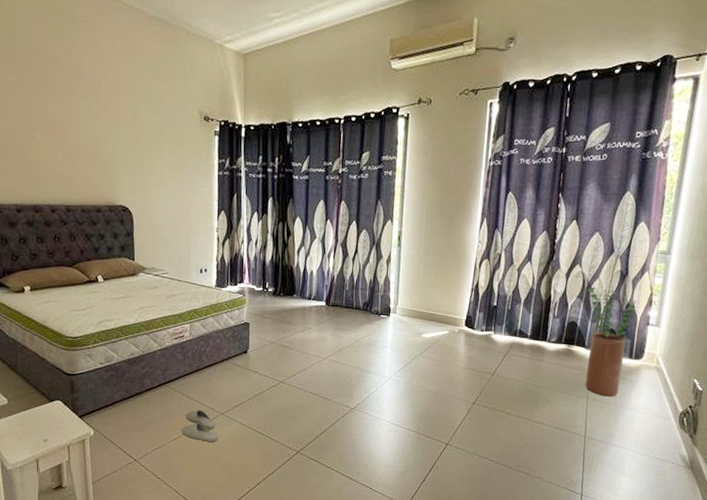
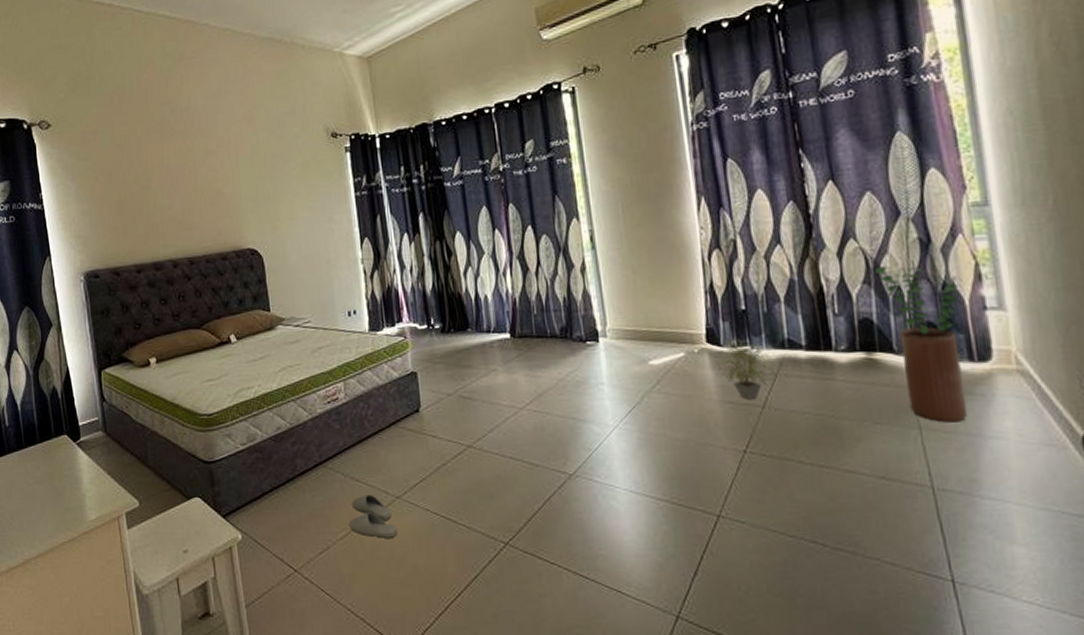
potted plant: none [467,324,508,368] -> present [714,338,776,399]

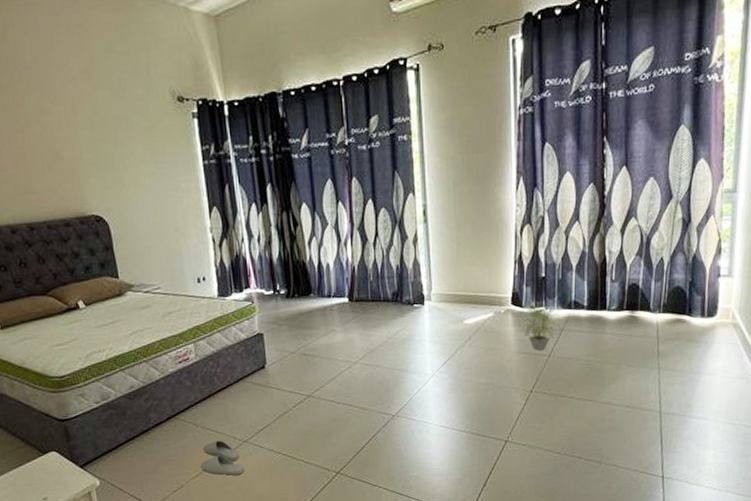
vase: present [872,259,968,423] -> none [646,236,704,364]

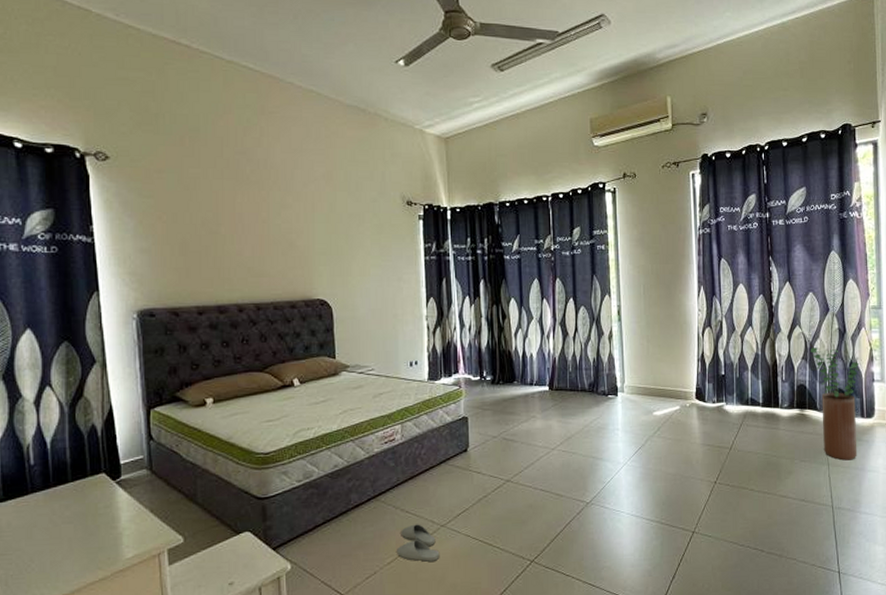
potted plant: present [516,300,563,350] -> none [700,396,742,443]
vase: none [646,236,704,364] -> present [809,343,860,461]

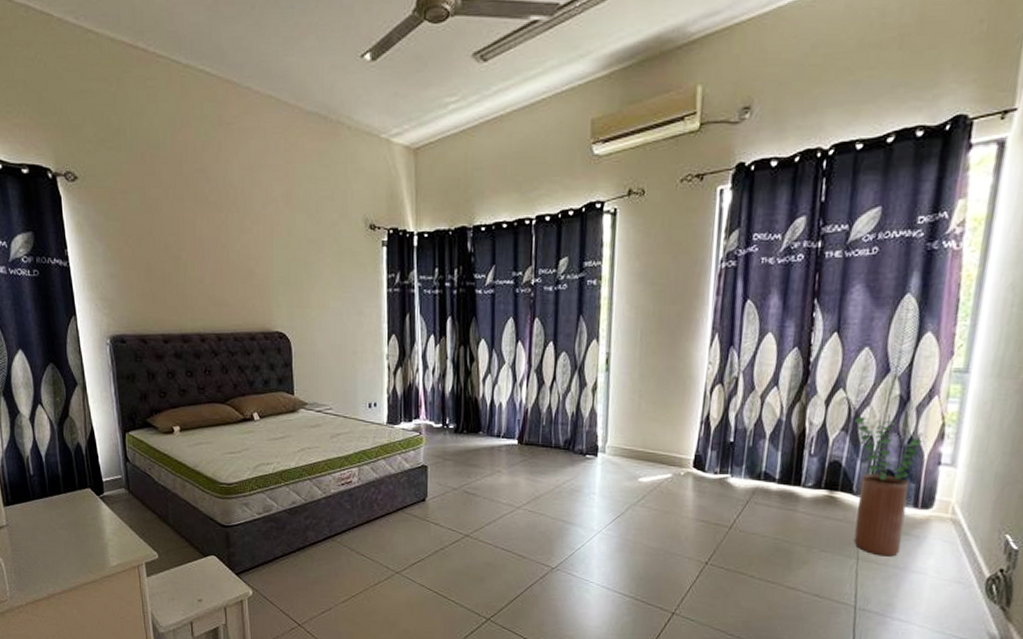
slippers: present [397,524,440,562] -> none [351,567,394,606]

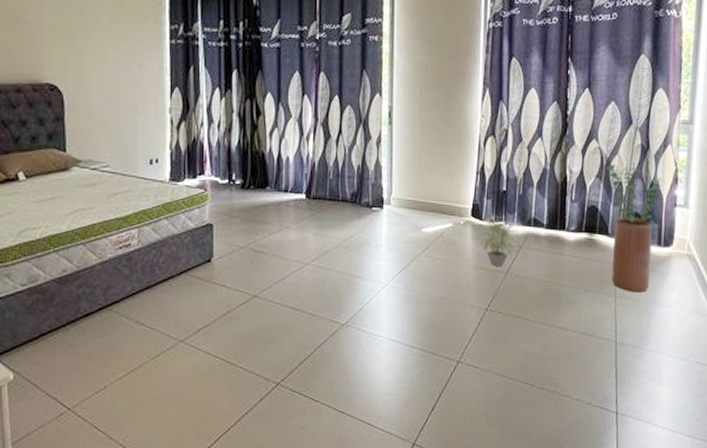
potted plant: none [696,465,749,520] -> present [474,214,522,266]

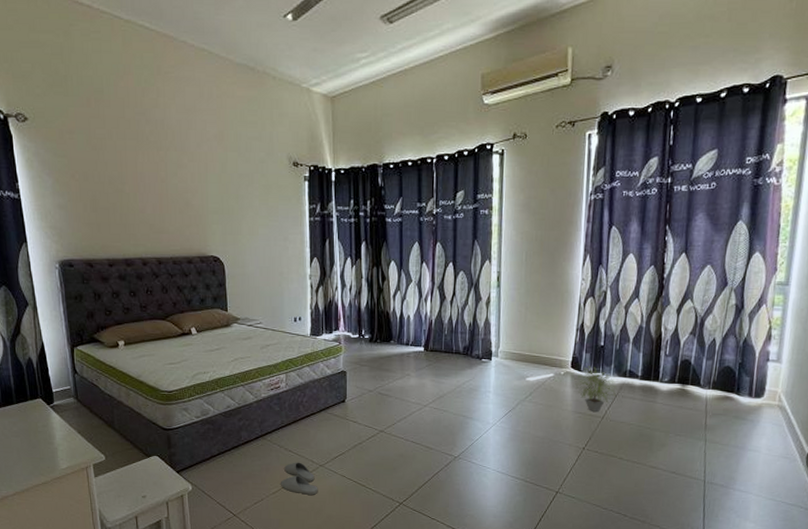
slippers: none [130,338,177,378] -> present [281,462,318,495]
vase: present [606,159,662,293] -> none [700,318,755,438]

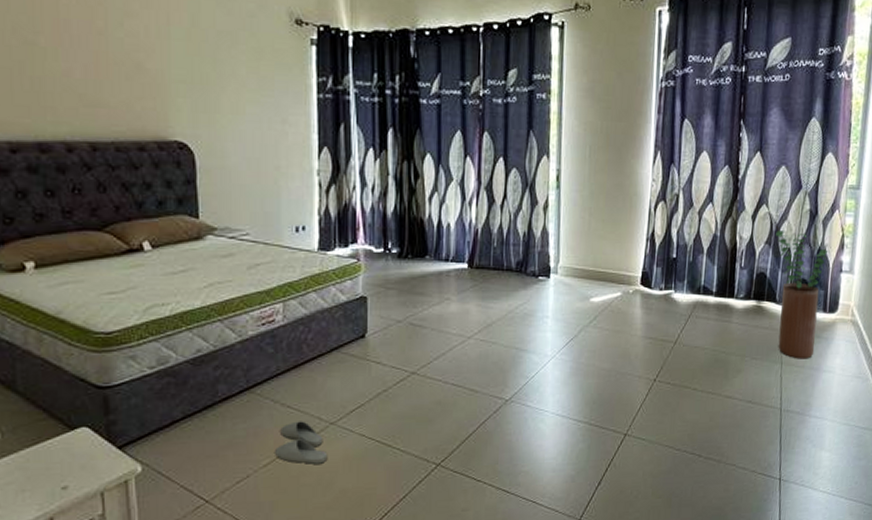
potted plant: present [574,366,618,412] -> none [643,282,691,336]
vase: none [700,318,755,438] -> present [775,225,828,359]

